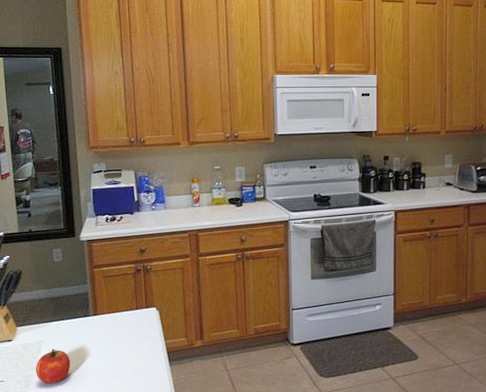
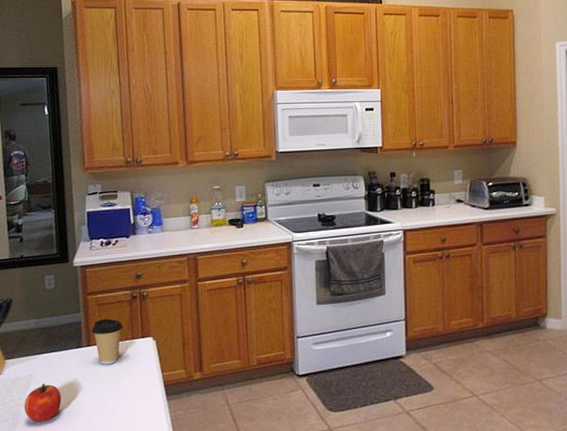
coffee cup: none [98,289,128,333] -> present [91,318,123,365]

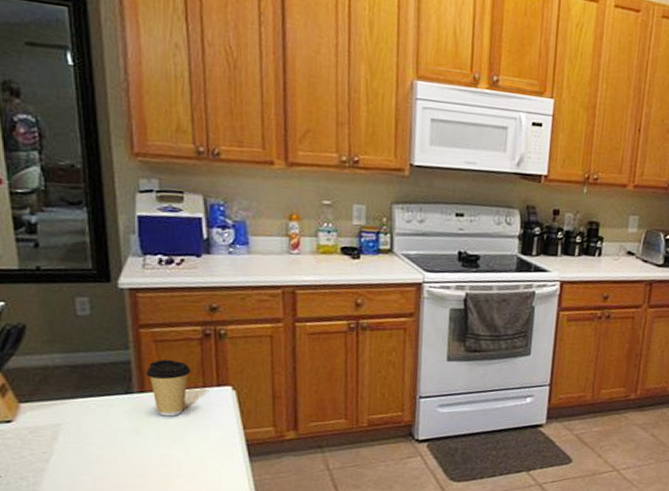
fruit: present [24,383,62,422] -> none [49,435,105,482]

